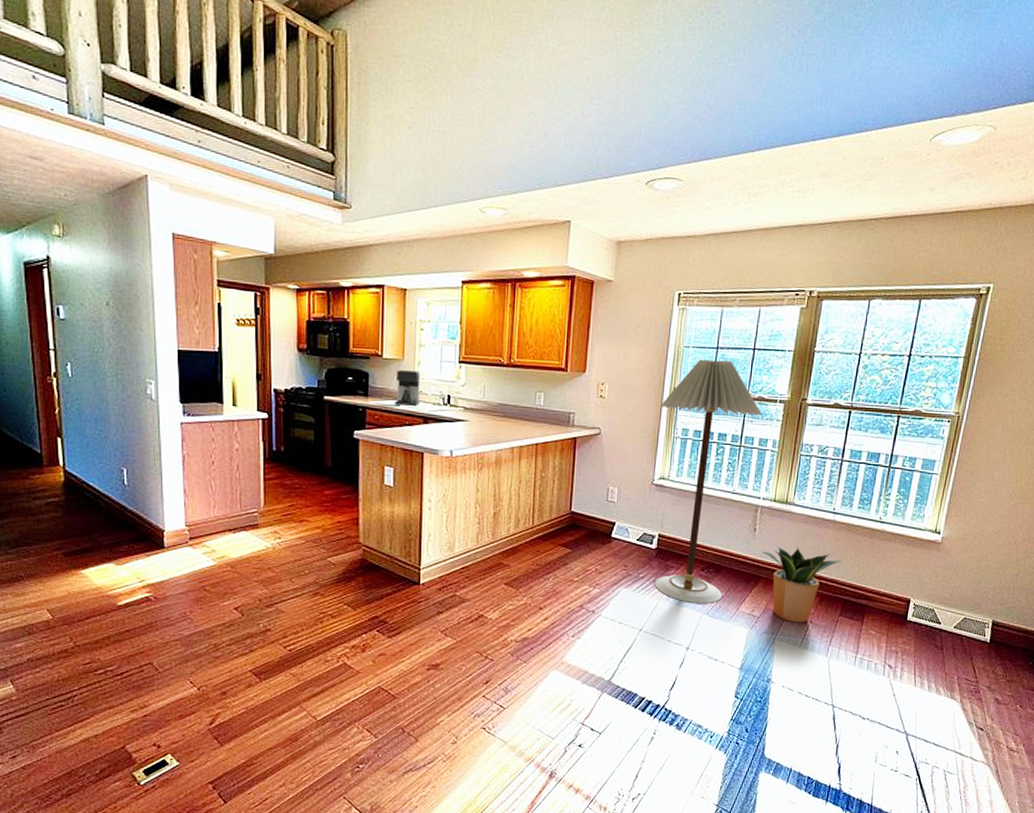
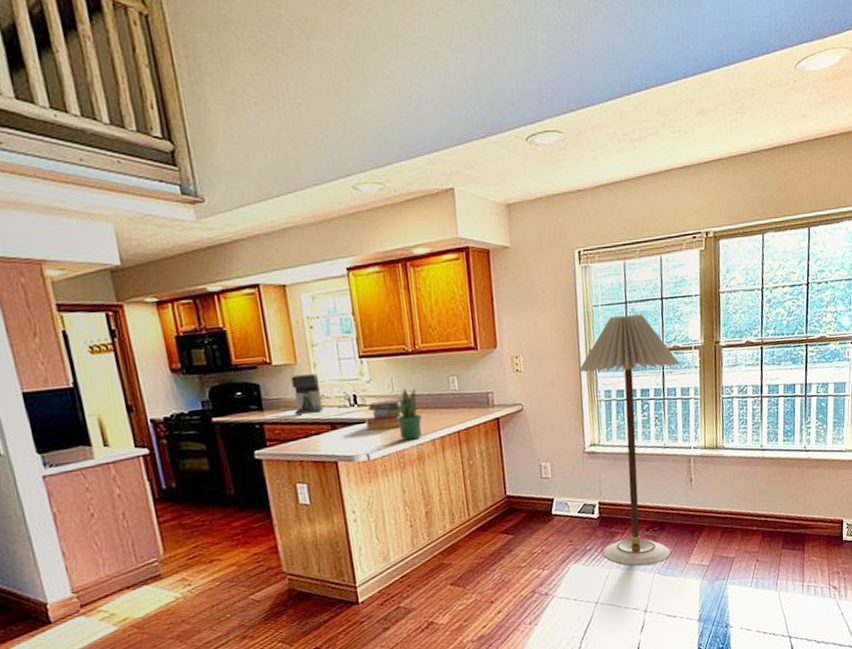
books: none [453,405,488,431] -> present [364,400,402,431]
planter: none [482,397,505,445] -> present [396,388,422,441]
potted plant: present [762,546,841,623] -> none [701,489,776,565]

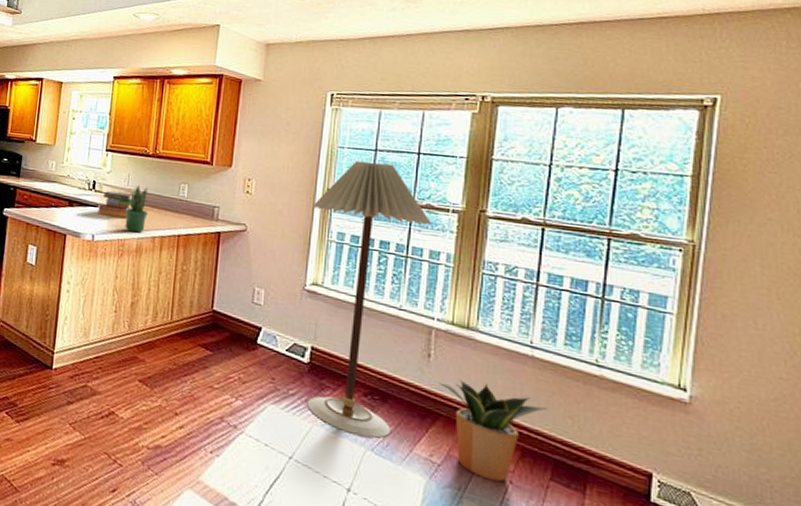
coffee maker: present [291,374,323,416] -> none [43,154,69,190]
potted plant: none [701,489,776,565] -> present [439,379,547,482]

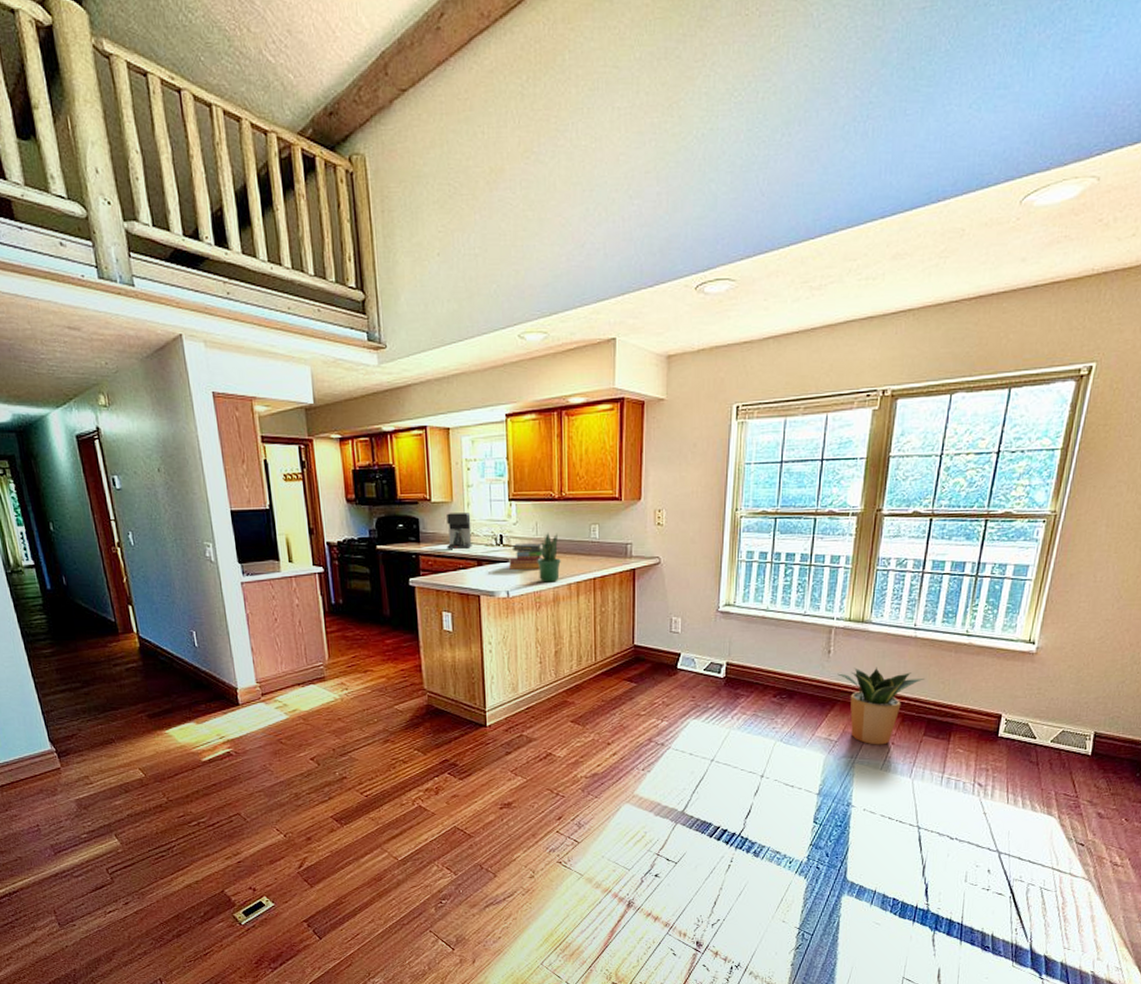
coffee maker: none [43,154,69,190] -> present [447,513,472,550]
floor lamp: present [307,160,432,438] -> none [722,474,833,731]

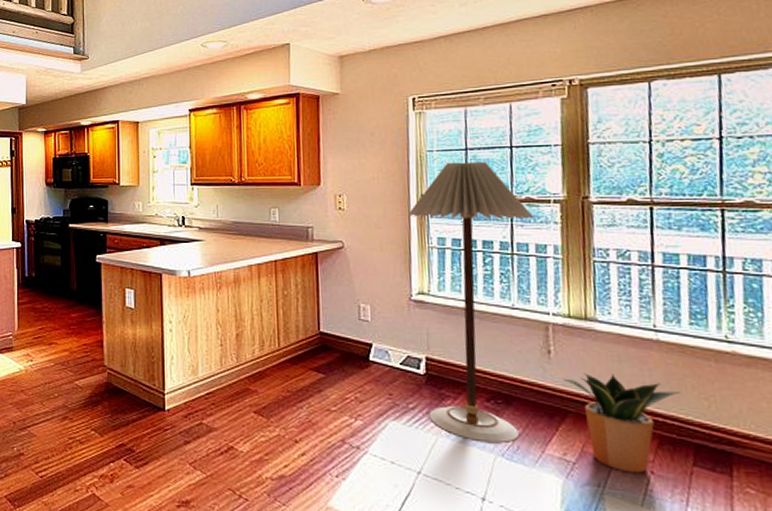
coffee maker: present [447,513,472,550] -> none [132,195,156,230]
books: present [508,543,543,570] -> none [189,225,223,250]
planter: present [537,533,561,582] -> none [218,215,241,263]
floor lamp: none [722,474,833,731] -> present [408,161,534,444]

